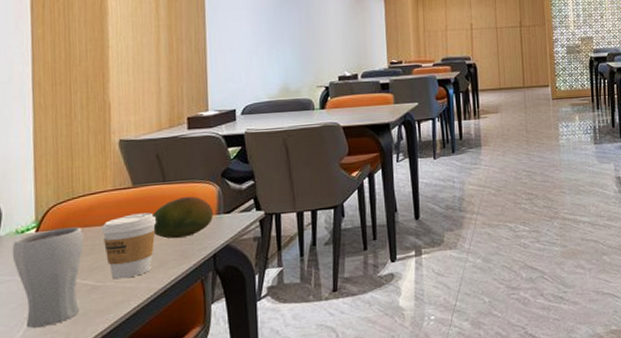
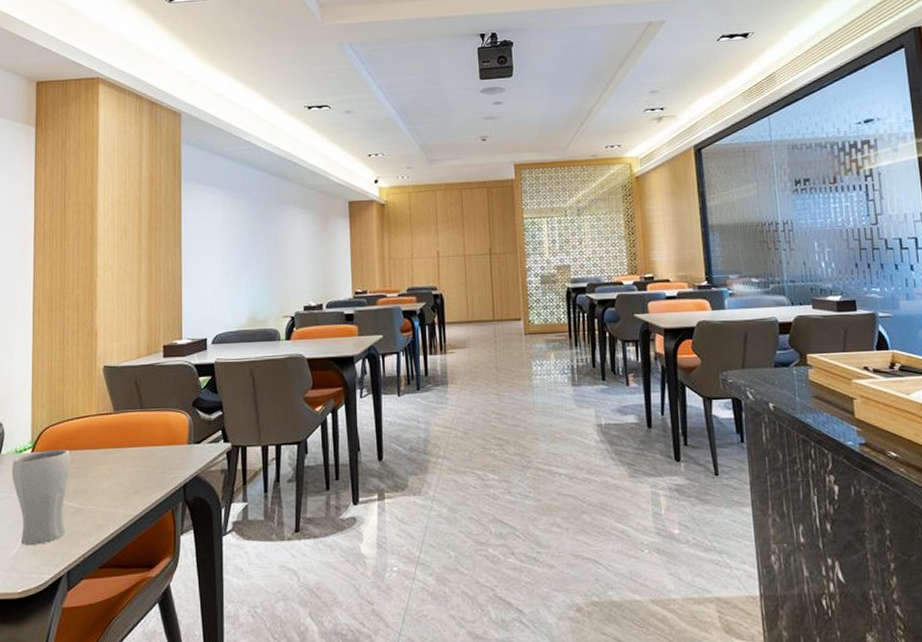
coffee cup: present [102,212,157,280] -> none [86,439,134,504]
fruit: present [152,196,214,239] -> none [130,424,185,467]

